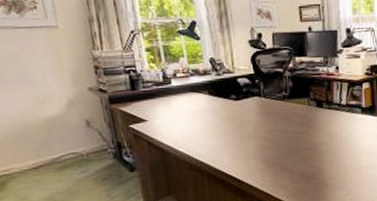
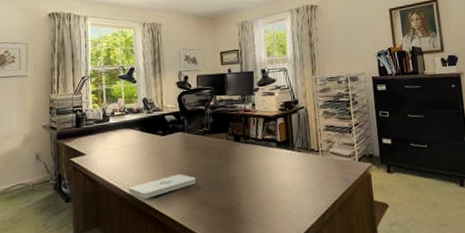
notepad: none [201,141,276,167] -> present [128,174,196,199]

